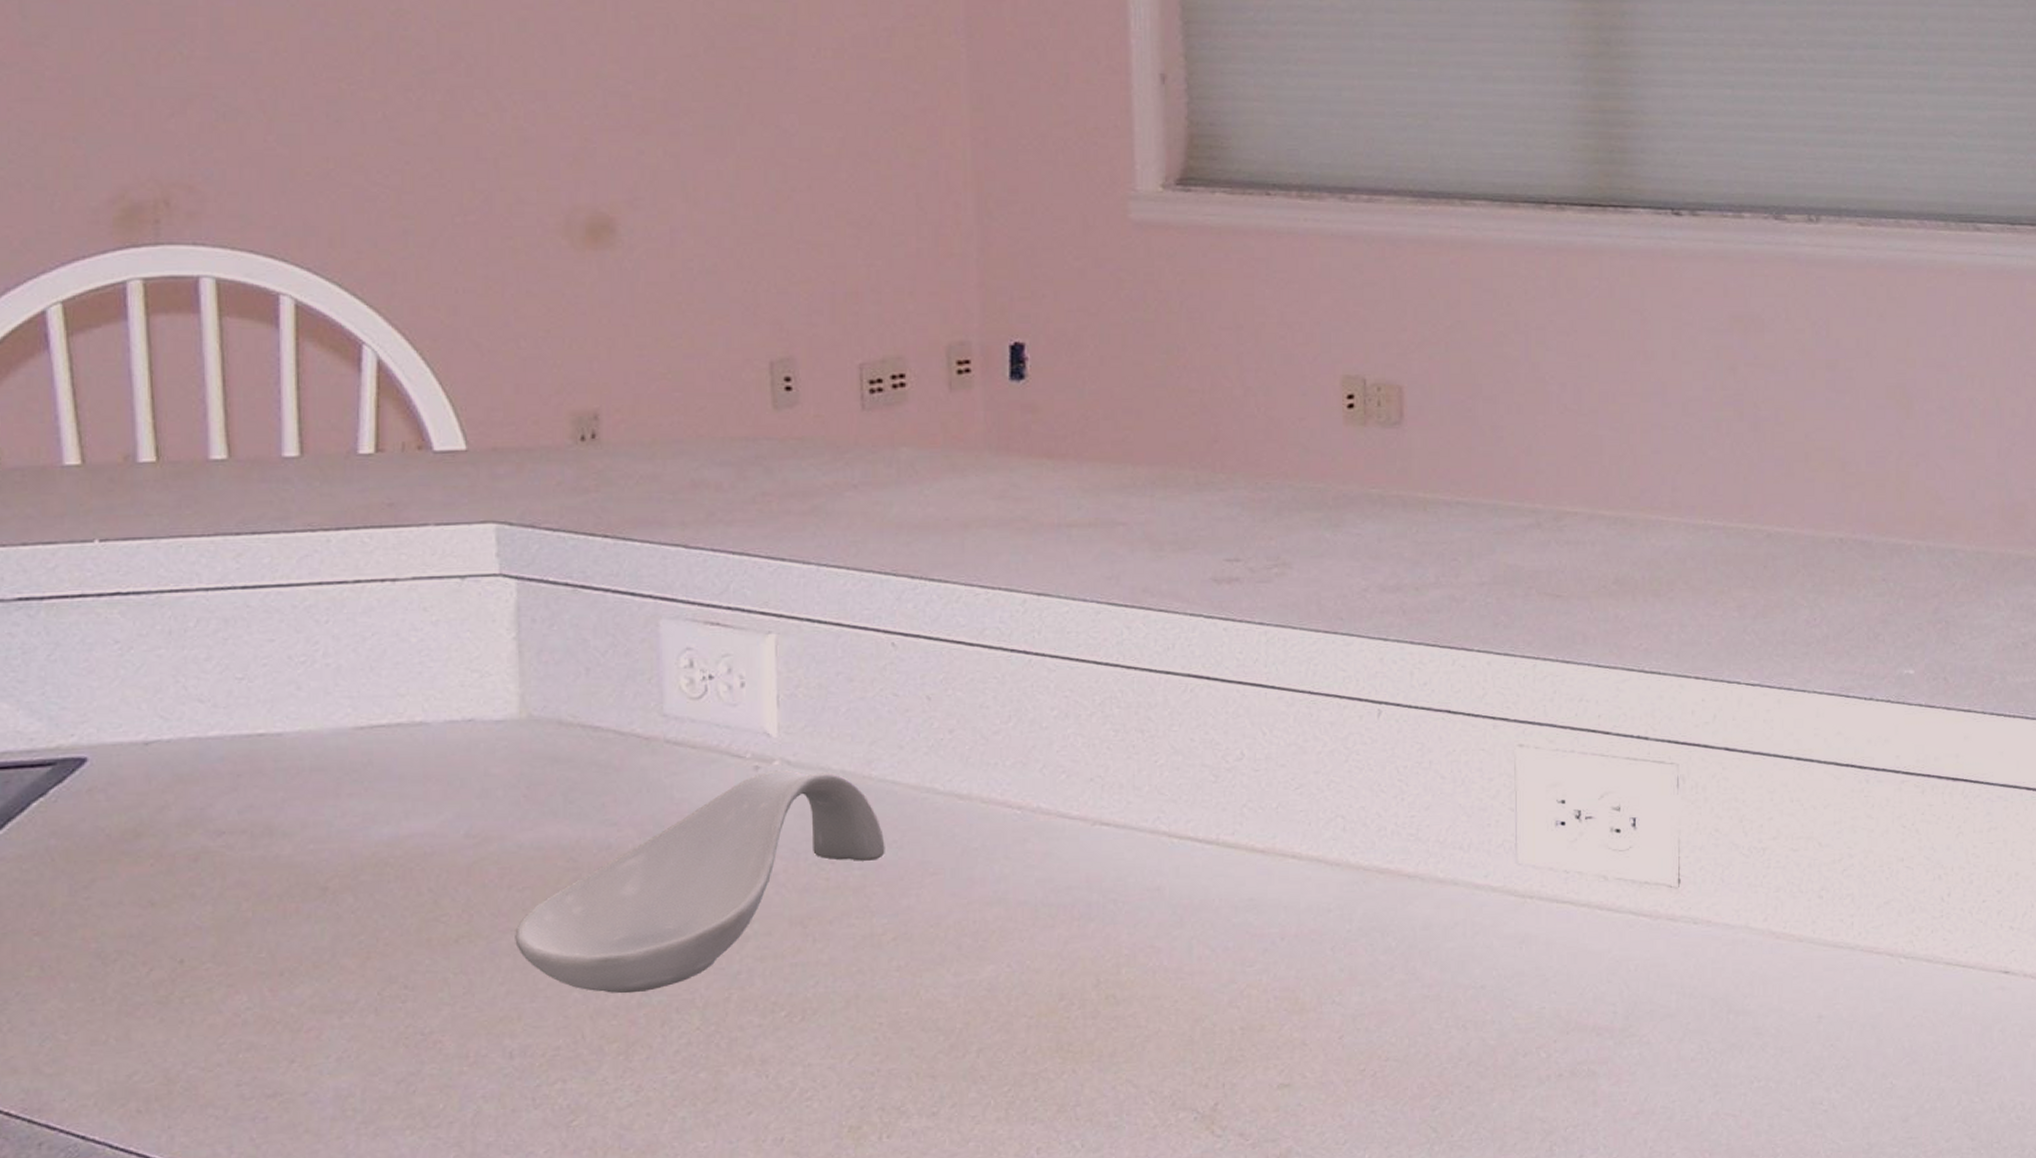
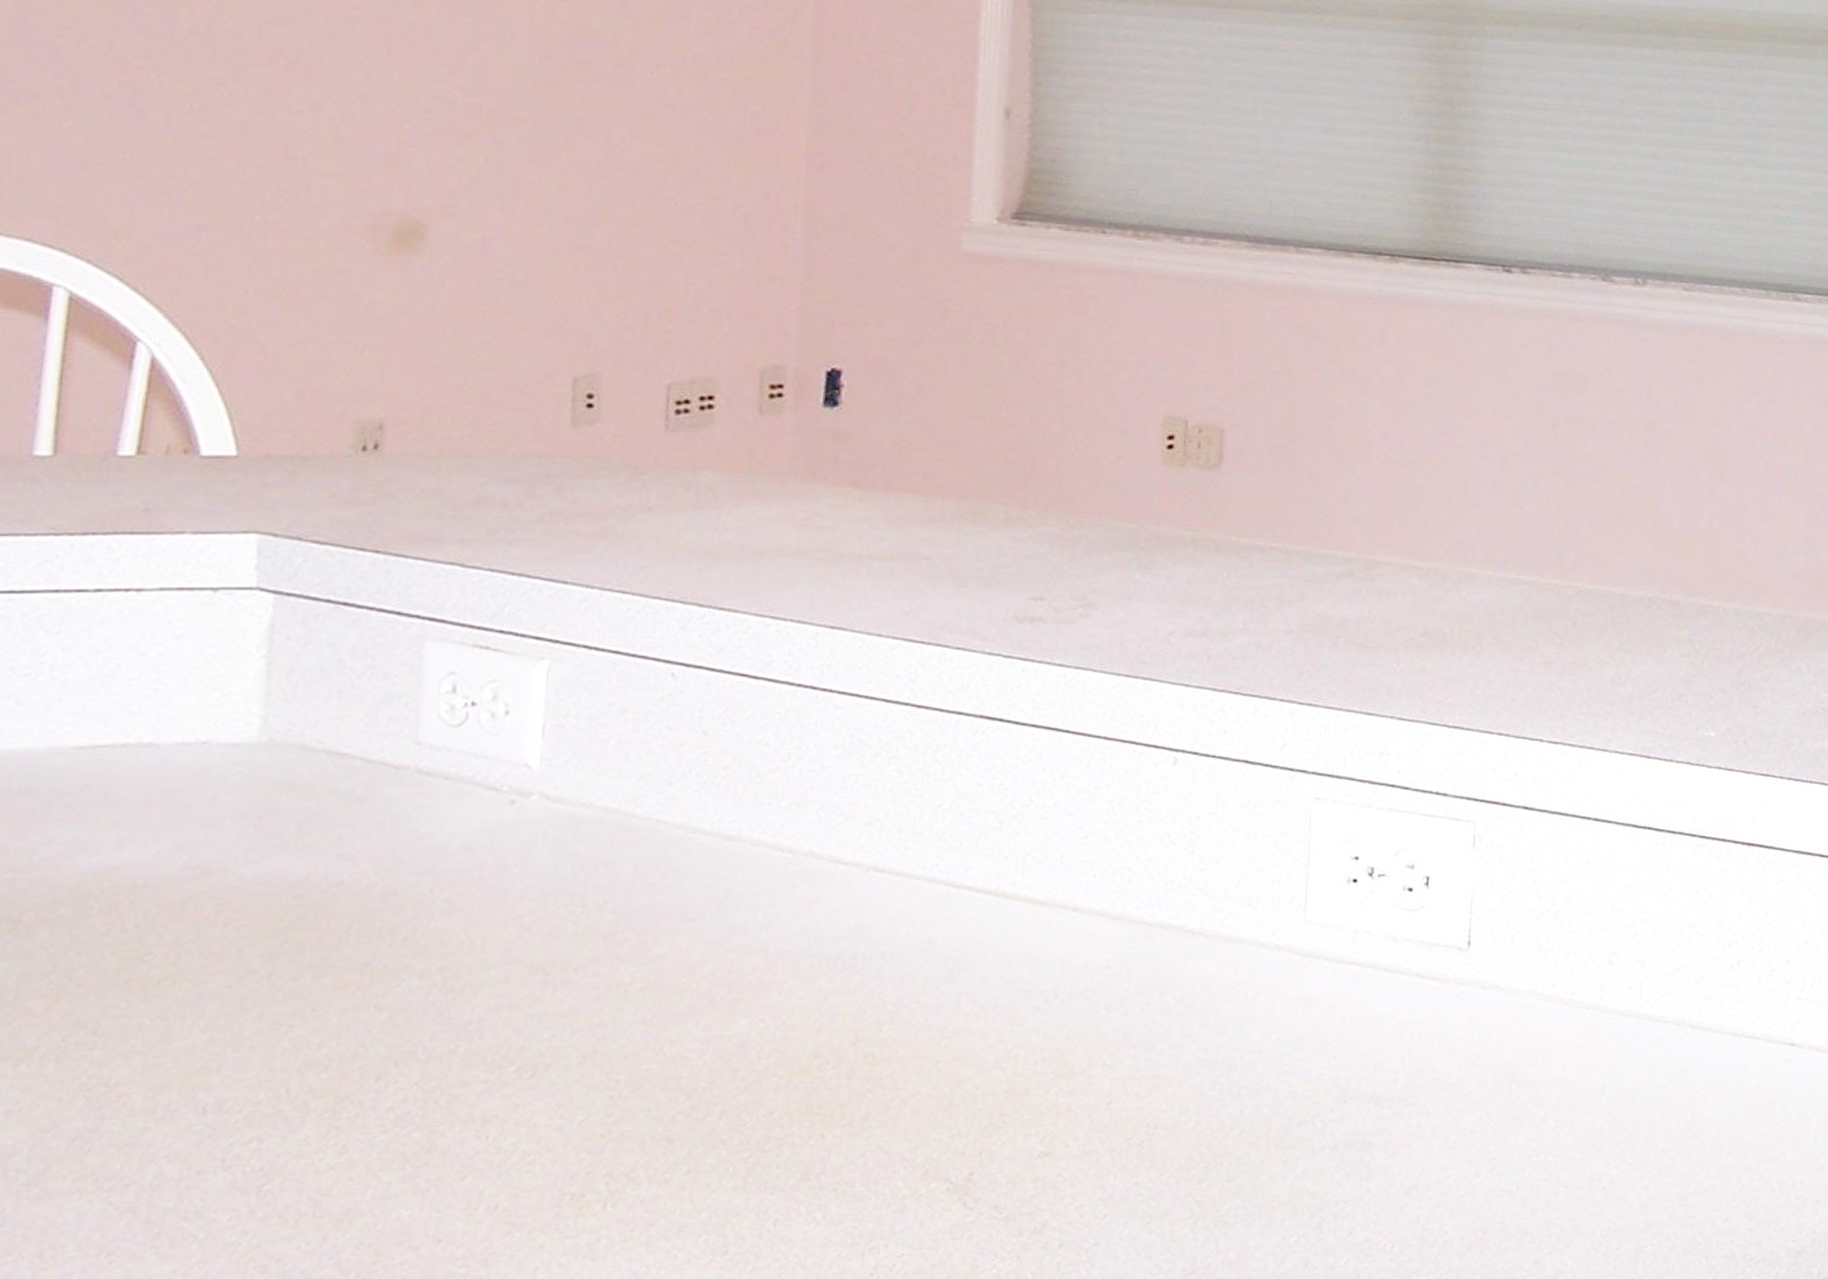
spoon rest: present [515,770,885,994] -> none [224,805,643,1044]

